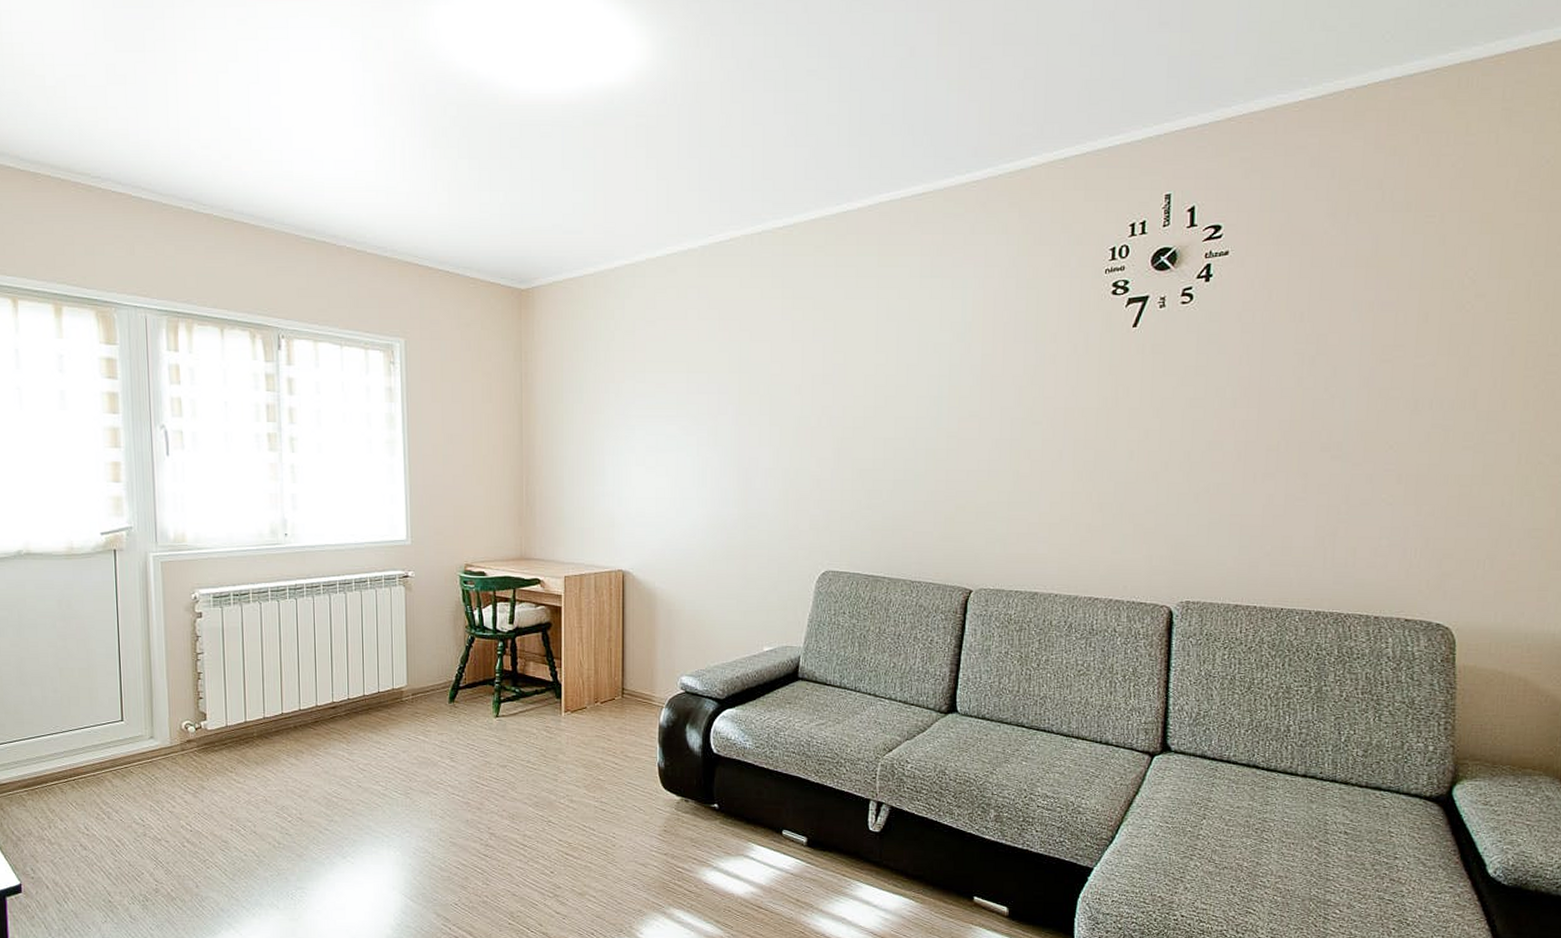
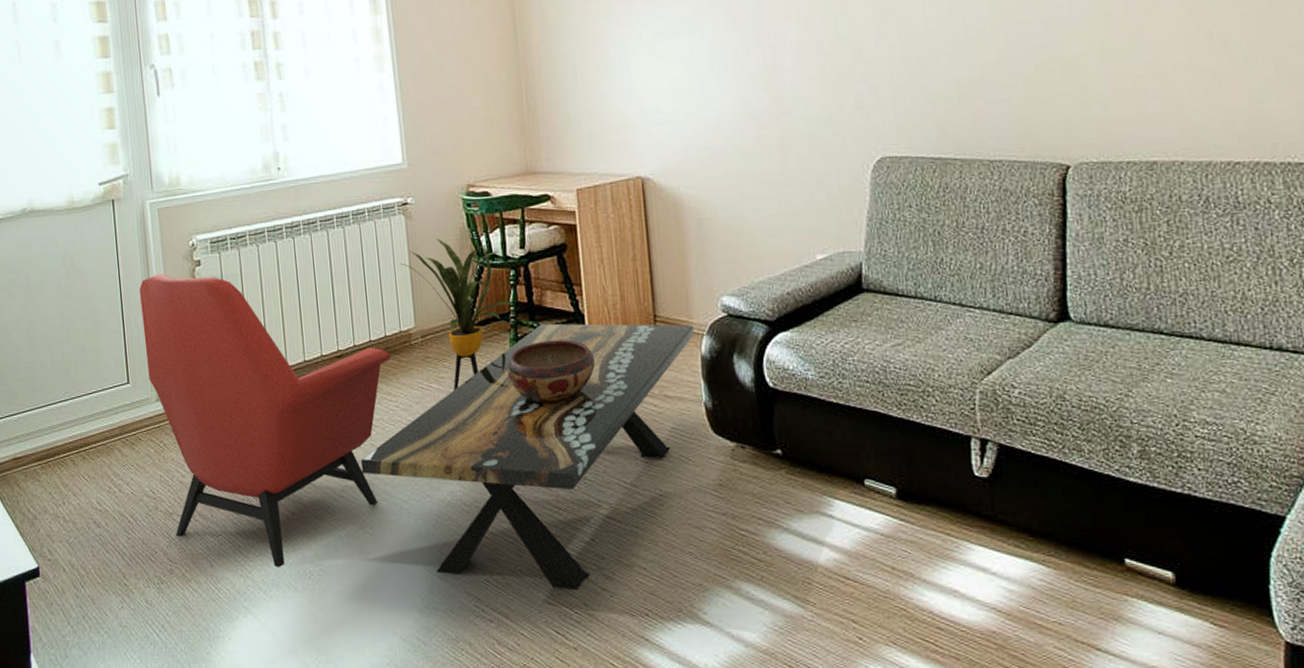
armchair: none [138,622,382,890] -> present [139,273,391,568]
coffee table: none [347,689,655,914] -> present [360,323,694,591]
house plant: none [397,609,498,743] -> present [400,238,512,390]
decorative bowl: none [488,704,568,758] -> present [506,340,596,404]

